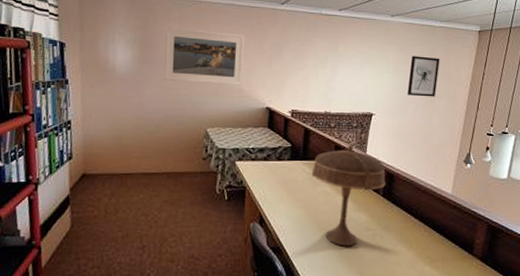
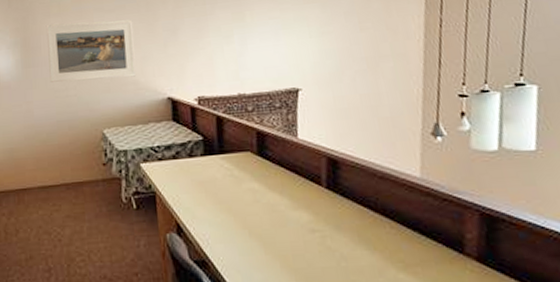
table lamp: present [311,144,386,247] -> none [231,129,329,255]
wall art: present [407,56,440,97] -> none [338,9,379,61]

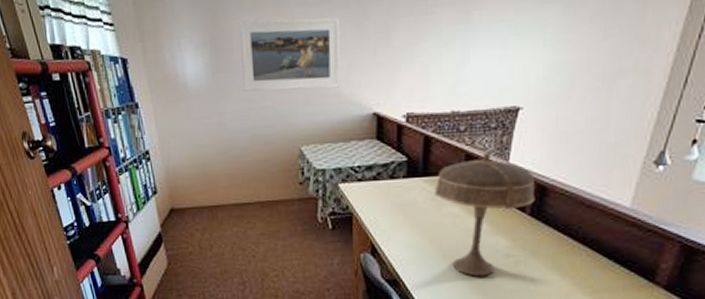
table lamp: none [231,129,329,255] -> present [434,151,535,277]

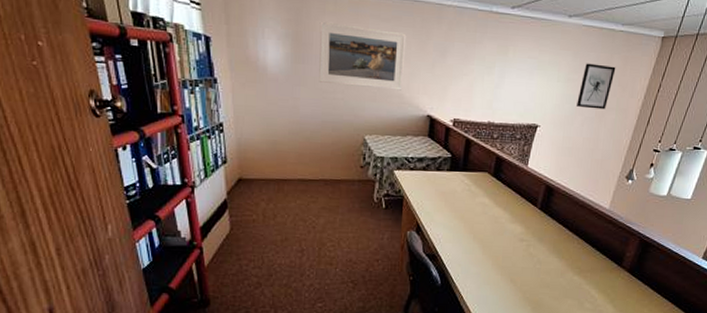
table lamp: present [434,151,535,277] -> none [470,156,545,256]
wall art: none [574,13,630,77] -> present [577,63,616,110]

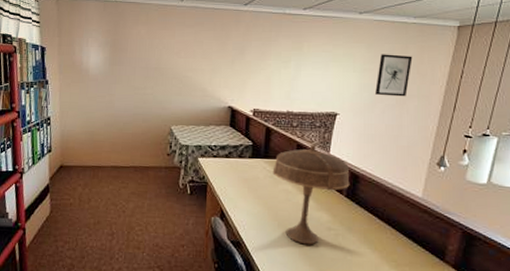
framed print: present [319,22,407,91] -> none [132,31,208,85]
table lamp: none [470,156,545,256] -> present [272,144,350,245]

